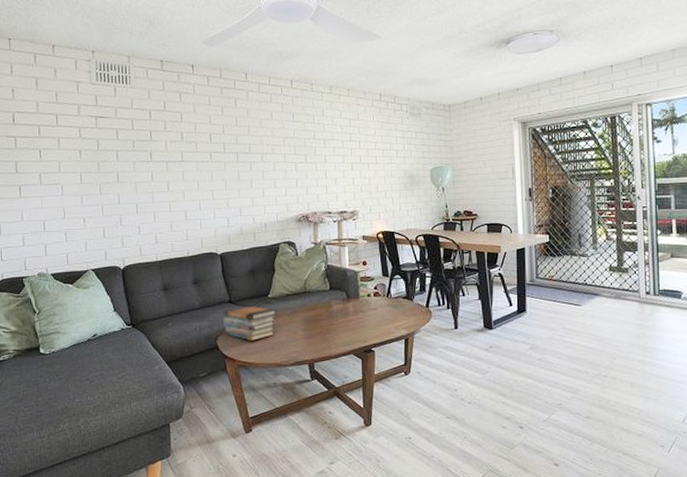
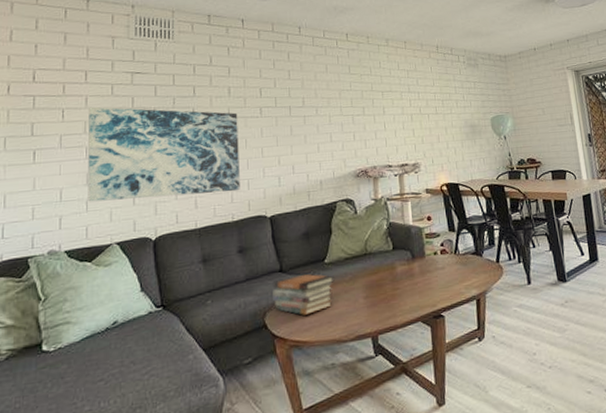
wall art: none [61,148,194,233] -> present [88,107,240,202]

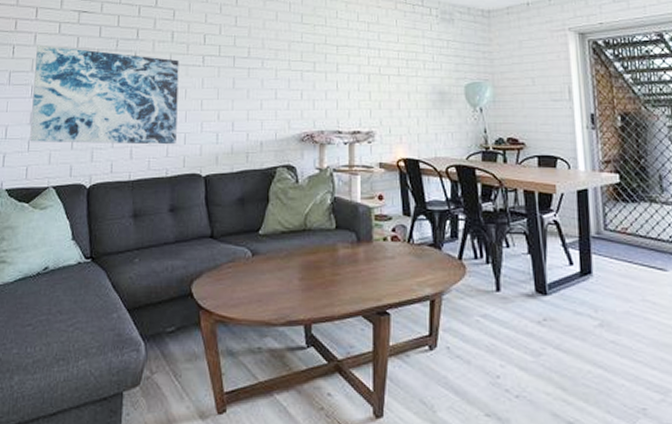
book stack: present [272,274,334,315] -> none [201,243,268,289]

